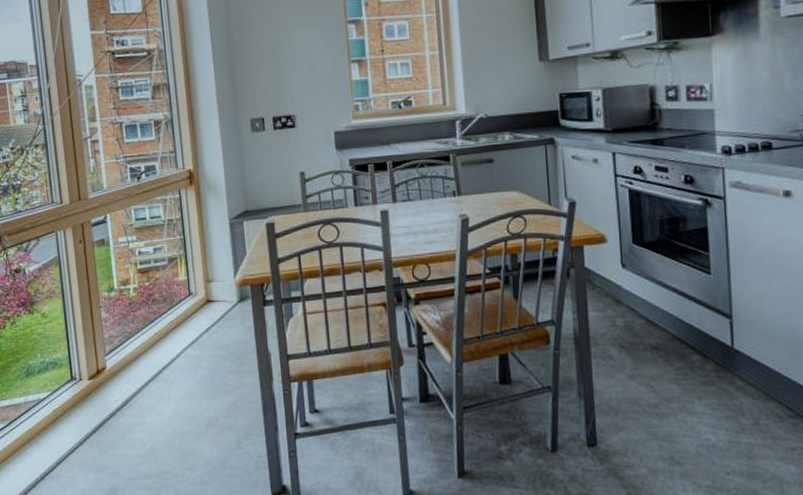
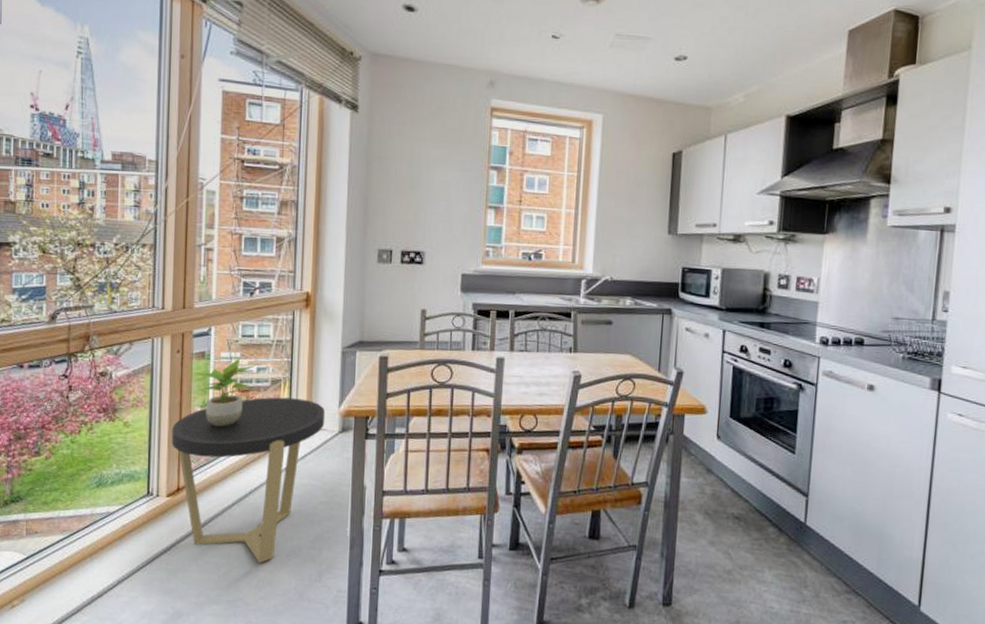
side table: none [84,273,224,435] -> present [171,397,326,563]
potted plant: none [98,241,152,309] -> present [195,358,256,427]

